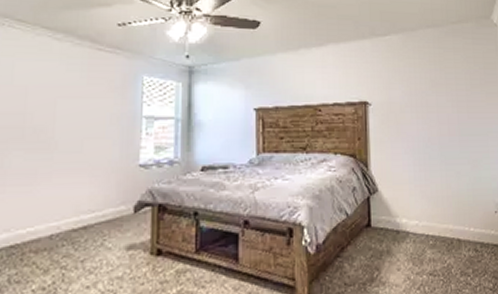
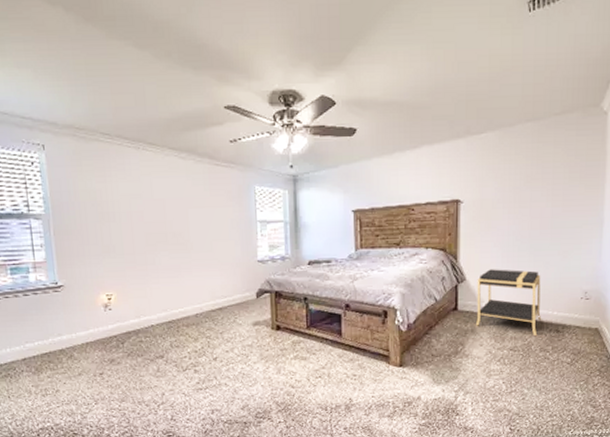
nightstand: none [390,178,459,256] -> present [475,269,542,335]

